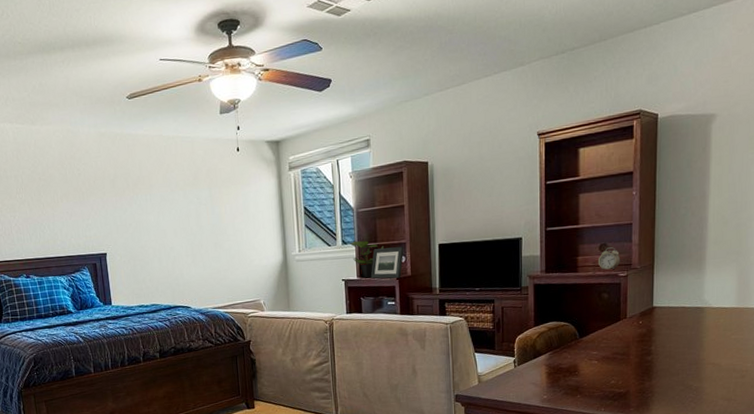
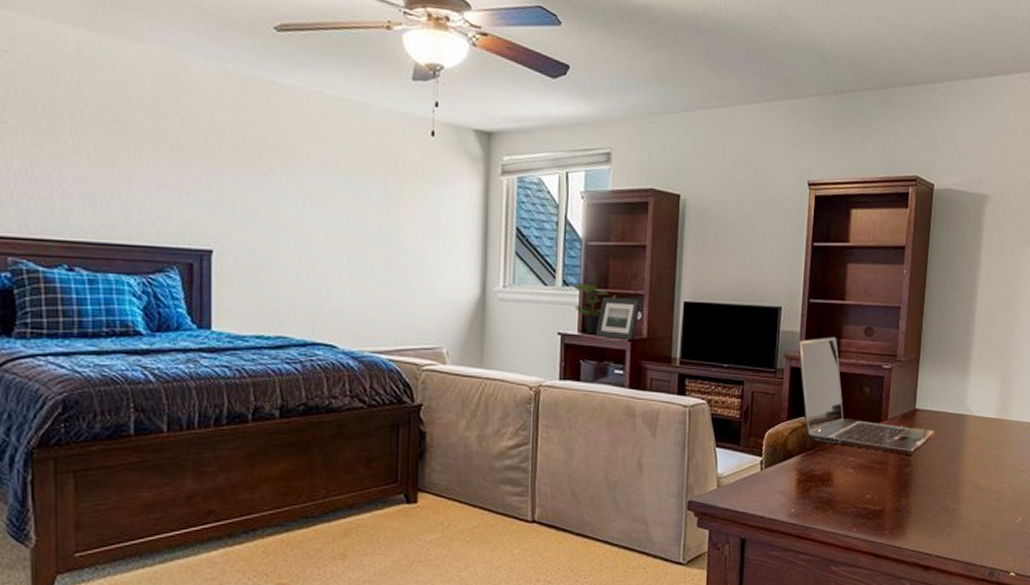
laptop: none [539,255,673,346] -> present [798,337,934,455]
alarm clock: present [597,247,621,270] -> none [861,332,886,359]

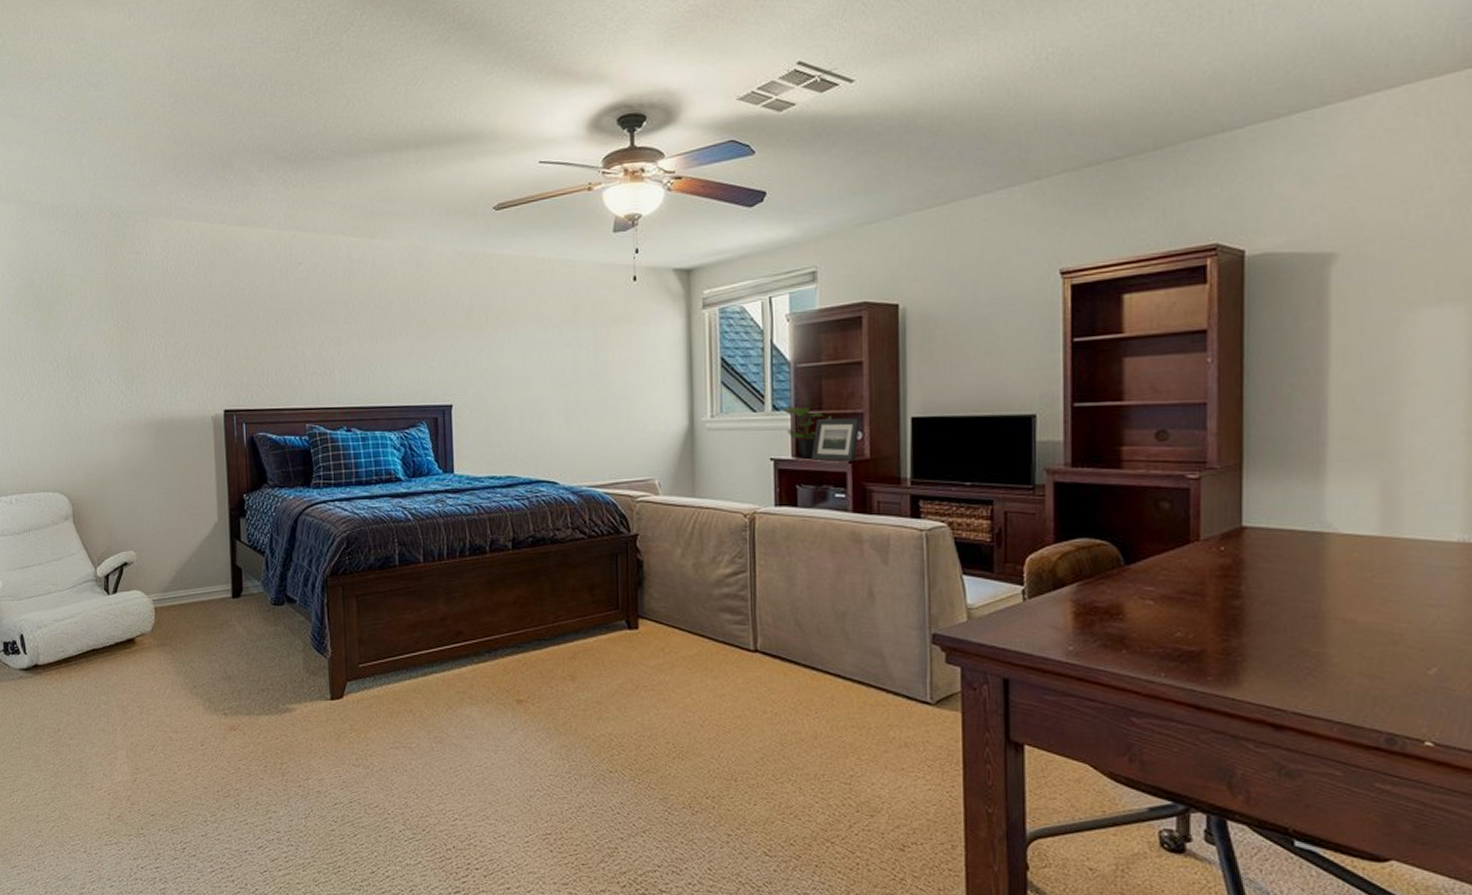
laptop: present [798,337,934,455] -> none [1062,444,1275,584]

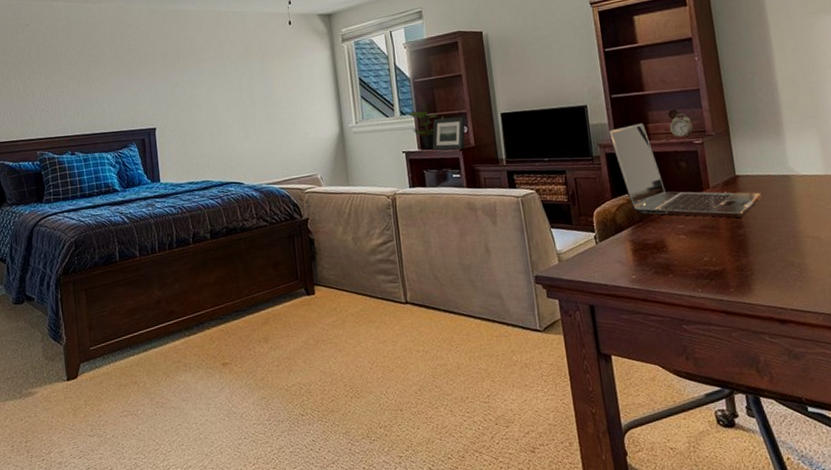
laptop: none [1062,444,1275,584] -> present [608,123,761,218]
alarm clock: none [1152,436,1189,468] -> present [669,113,694,137]

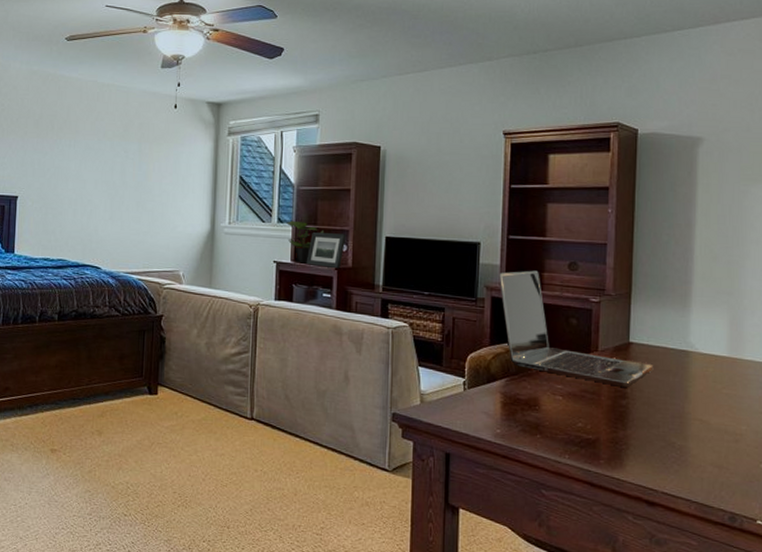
alarm clock: present [669,113,694,137] -> none [566,267,593,292]

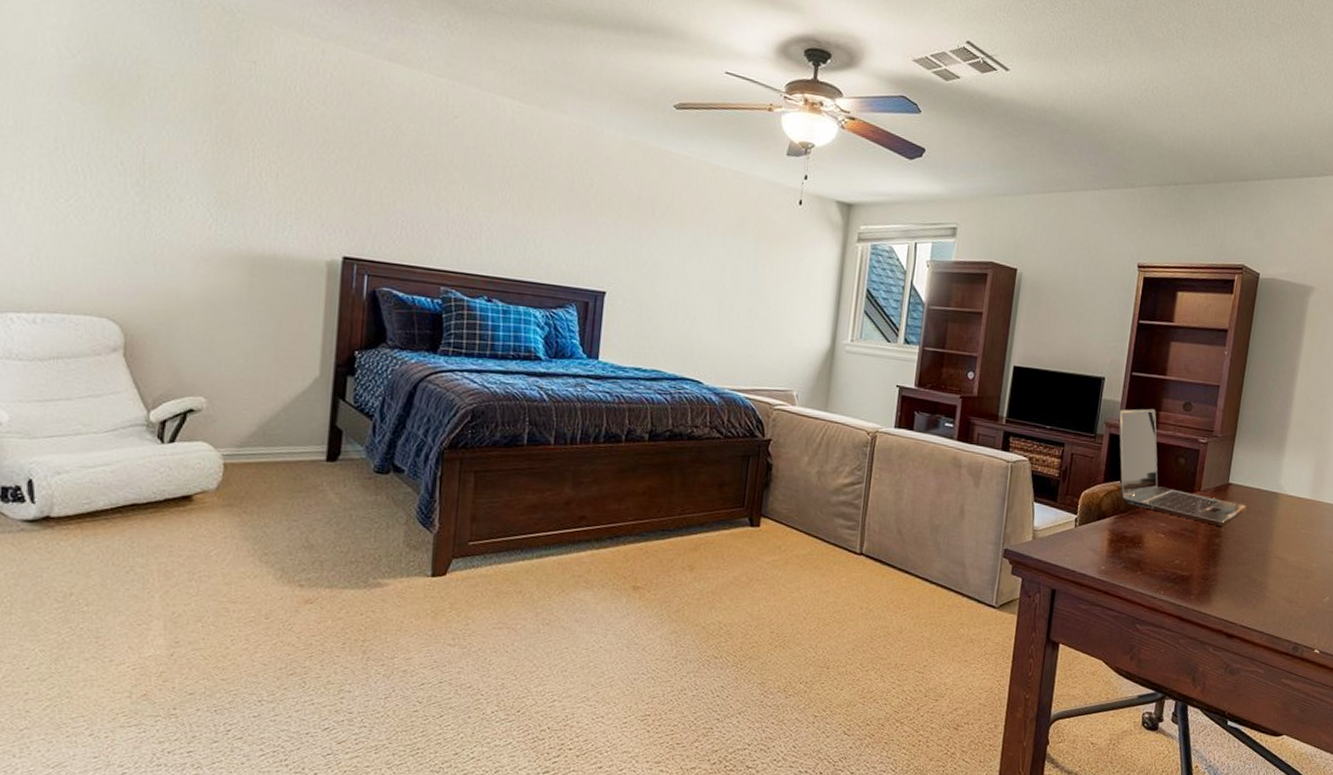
potted plant: present [287,220,325,264] -> none [913,342,953,390]
picture frame: present [306,232,347,269] -> none [930,356,975,398]

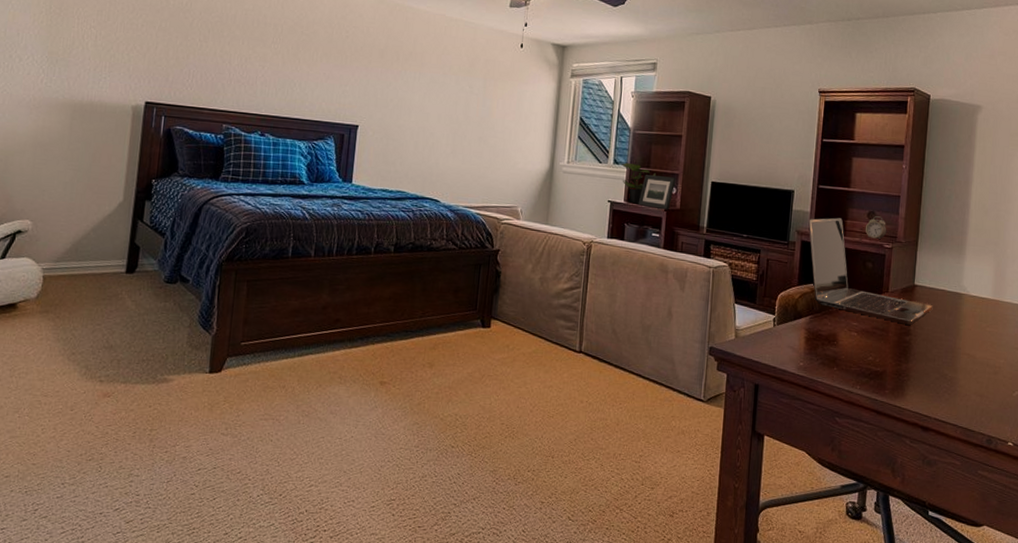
potted plant: none [913,342,953,390] -> present [622,162,657,204]
picture frame: none [930,356,975,398] -> present [638,175,676,210]
alarm clock: none [1179,407,1203,433] -> present [865,216,887,239]

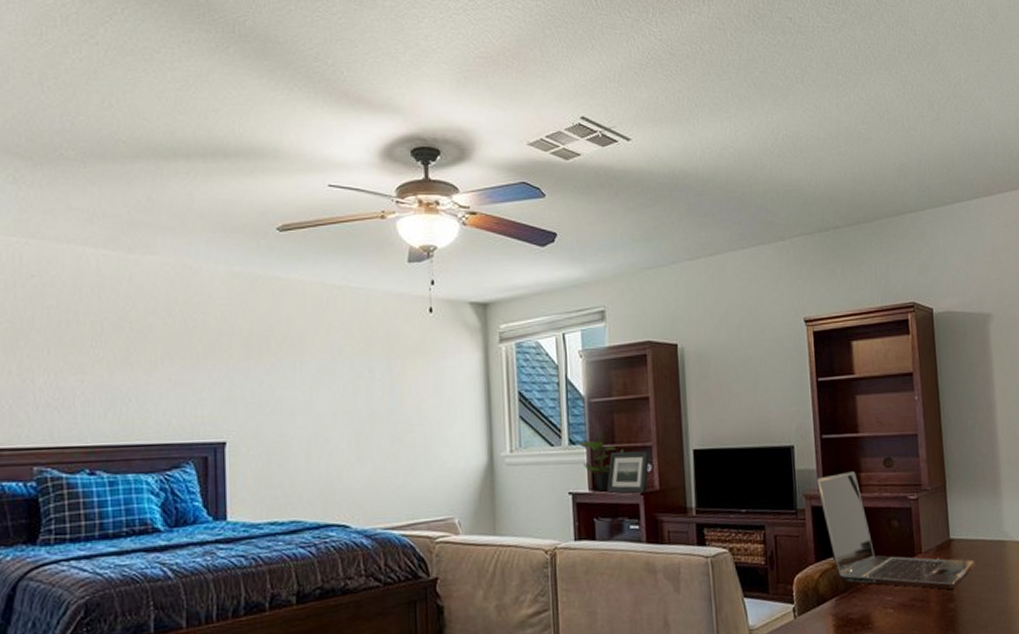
alarm clock: present [865,216,887,239] -> none [883,462,909,491]

